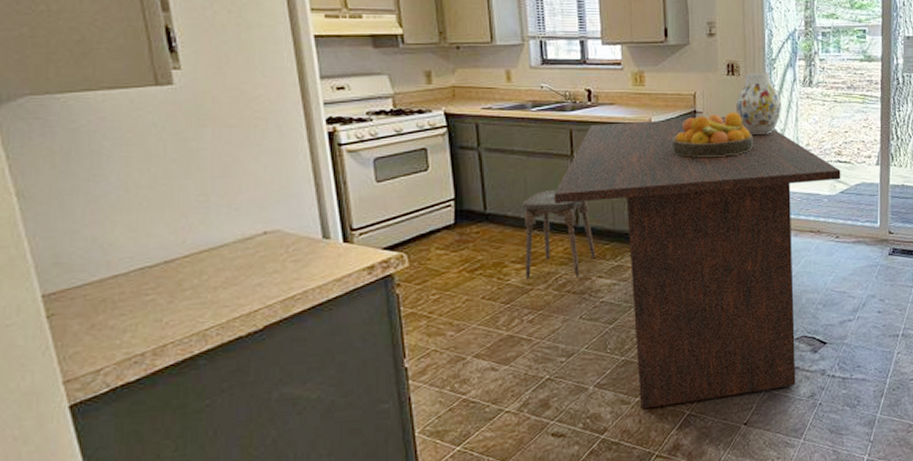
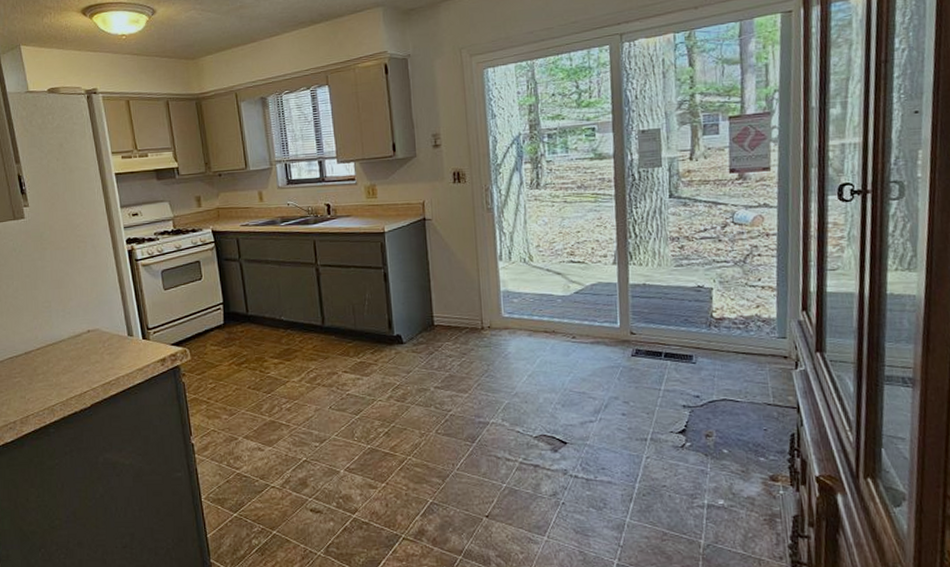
stool: present [522,190,596,279] -> none [276,295,341,372]
dining table: present [554,117,841,410] -> none [302,223,575,494]
fruit bowl: present [671,112,753,158] -> none [404,217,482,262]
vase: present [736,73,782,136] -> none [463,178,510,239]

